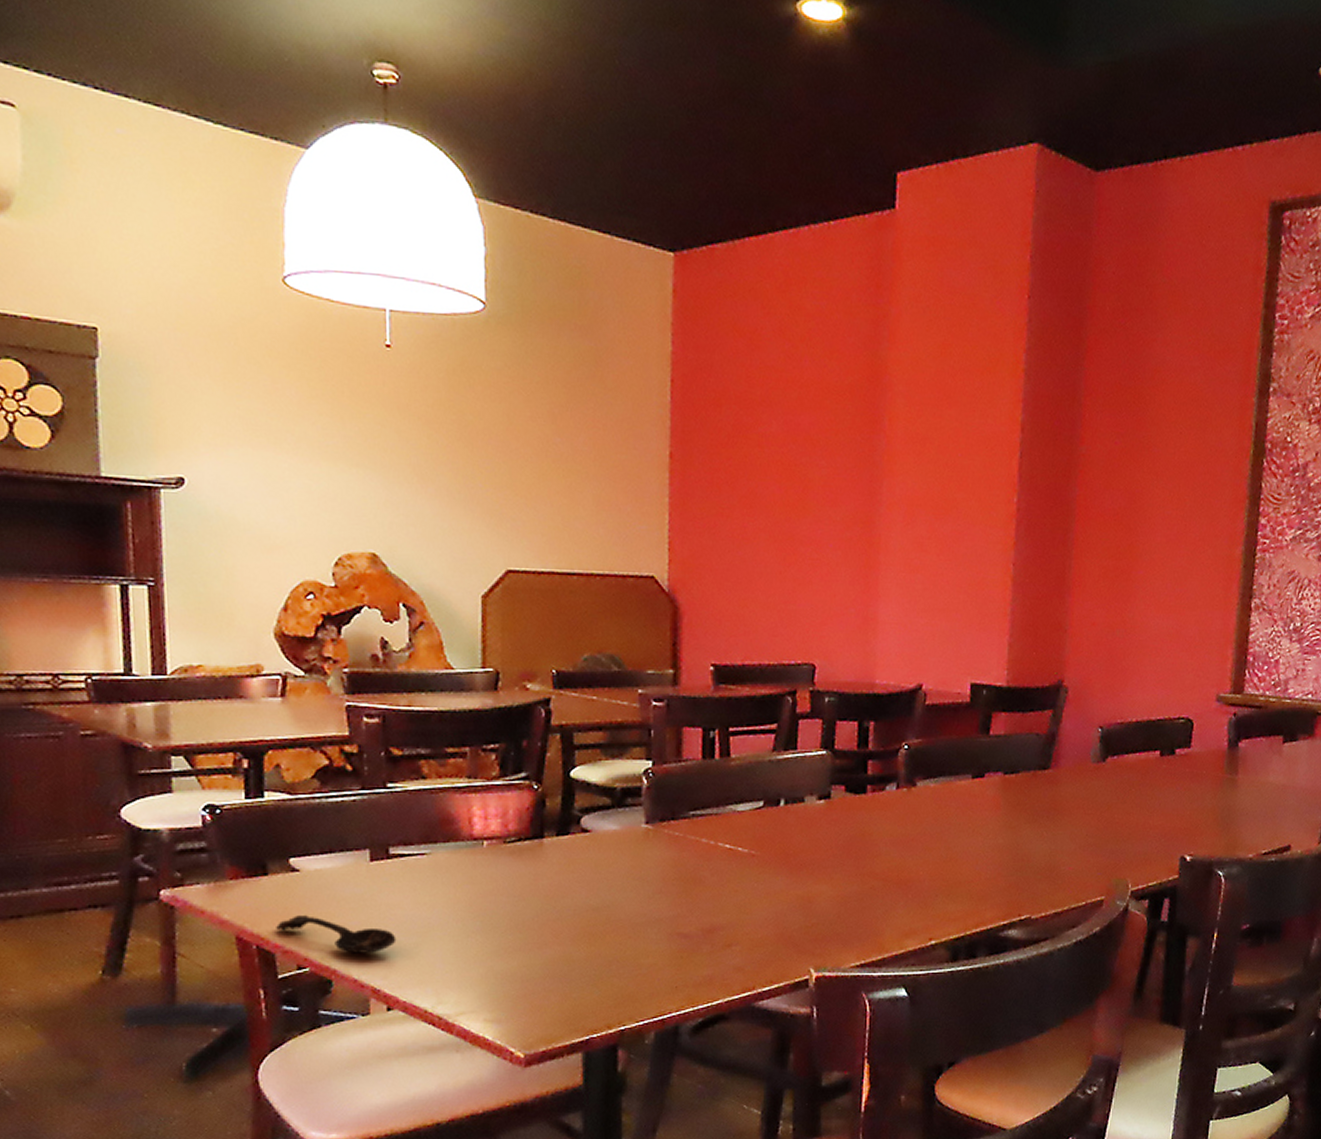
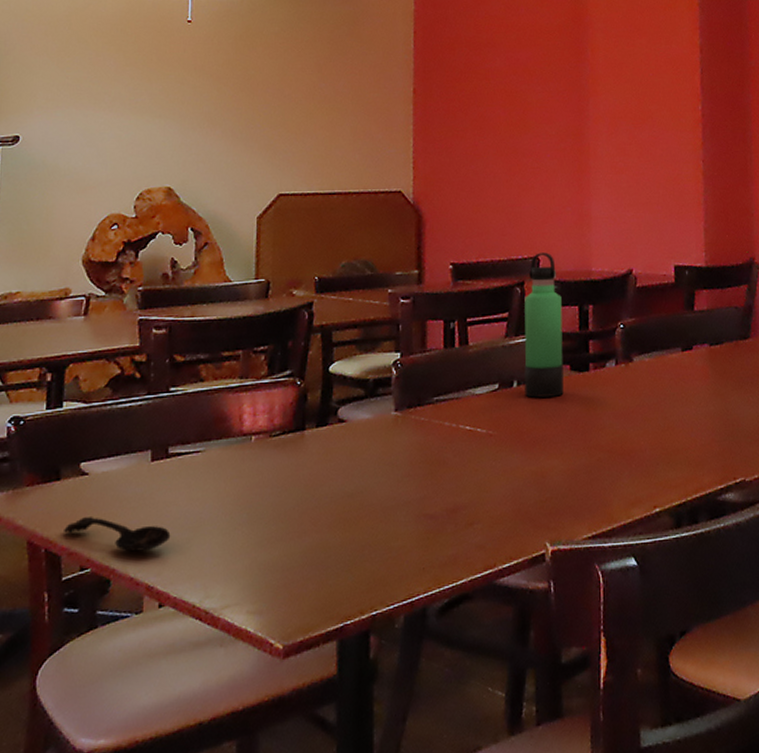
thermos bottle: none [793,659,839,819] -> present [524,252,564,398]

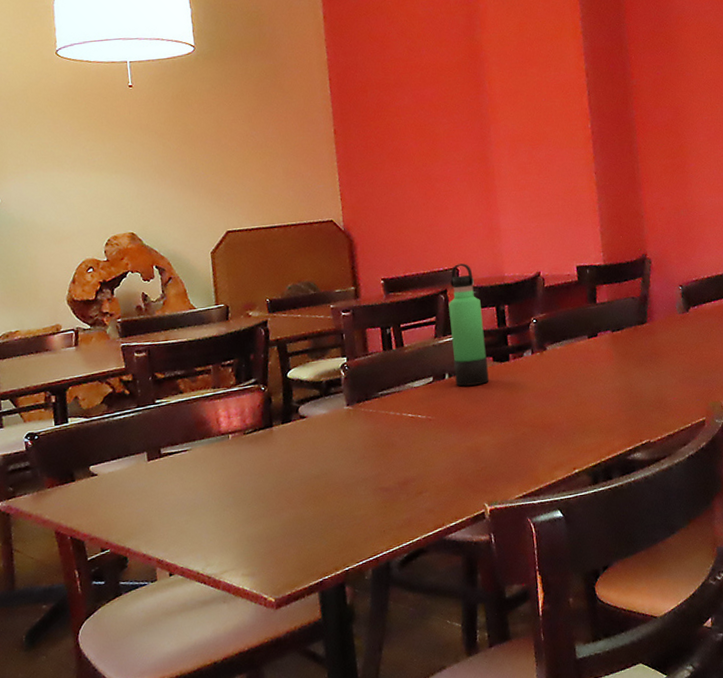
spoon: present [64,517,171,552] -> none [83,509,172,534]

